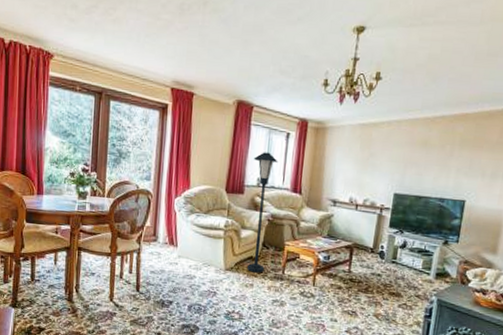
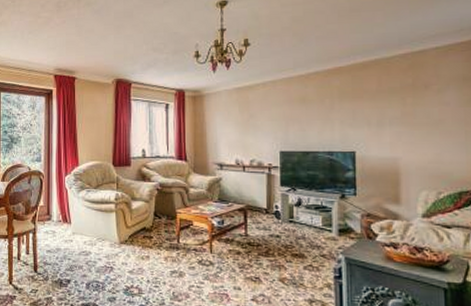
floor lamp: present [246,152,278,273] -> none [136,124,161,244]

